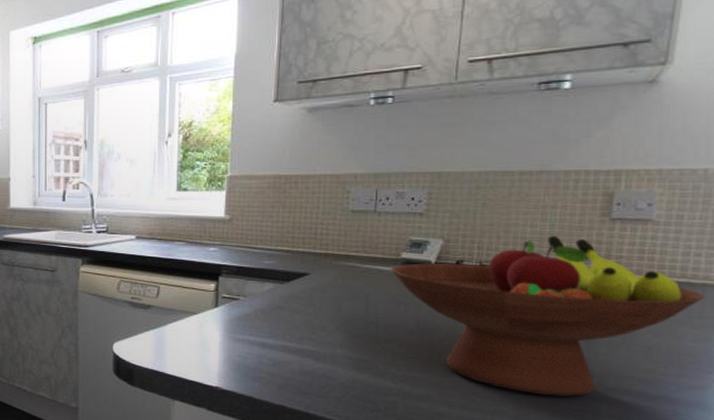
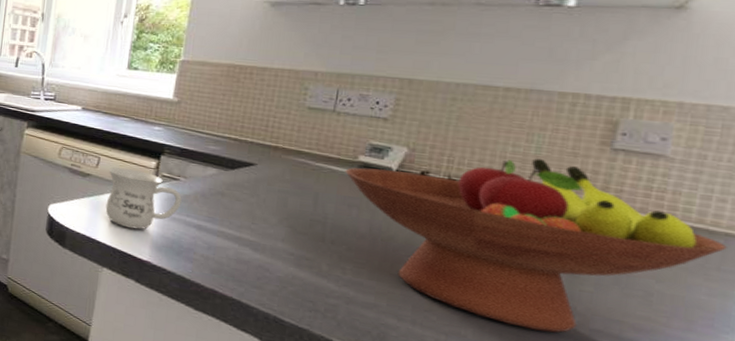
mug: none [170,294,243,356] -> present [105,167,182,230]

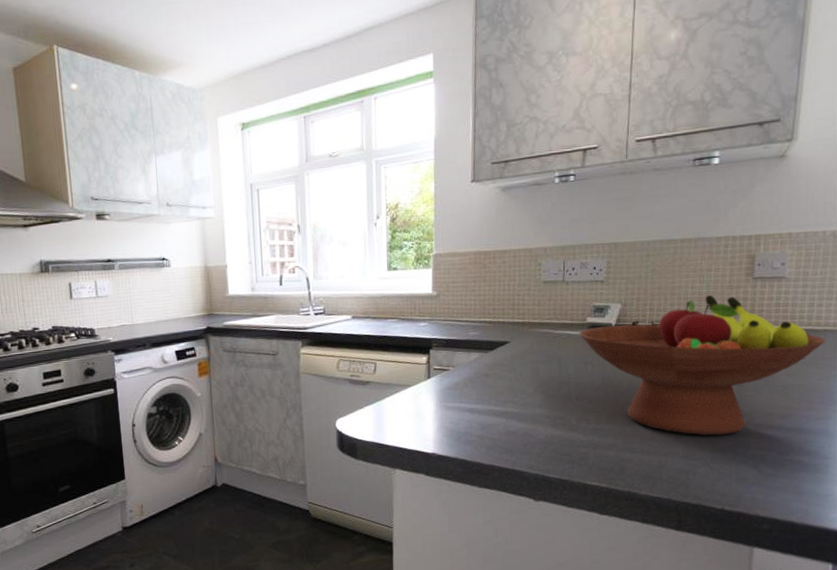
mug: present [105,167,182,230] -> none [386,368,454,426]

